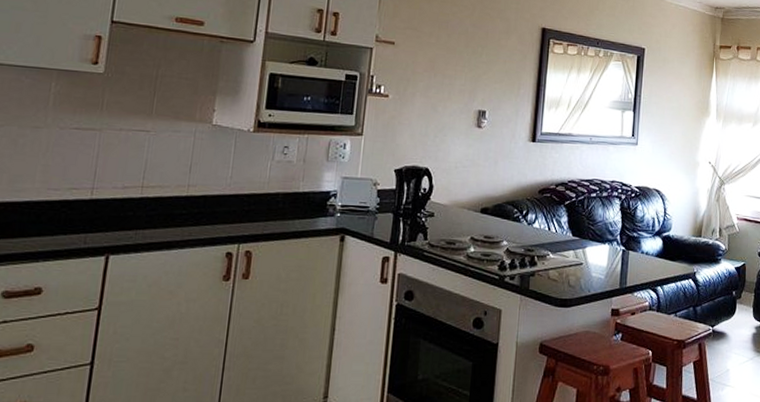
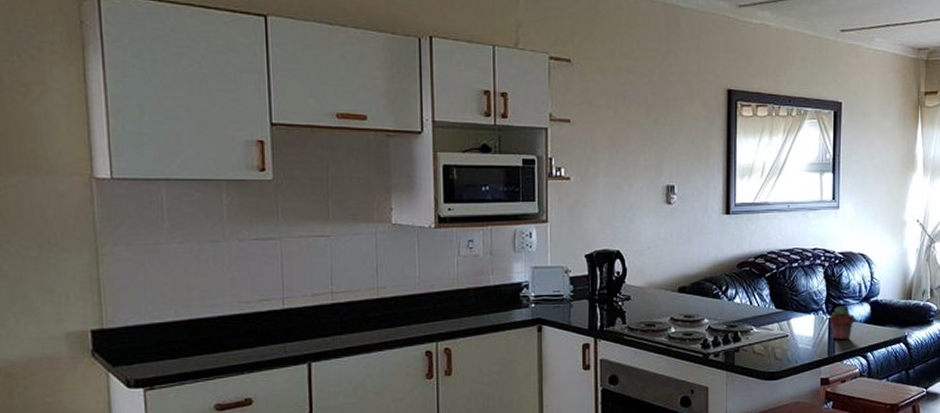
potted succulent: none [622,238,647,273] -> present [829,306,855,340]

